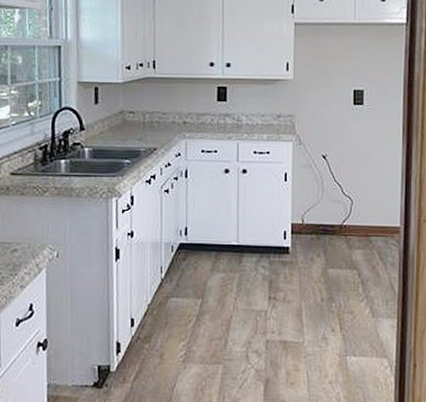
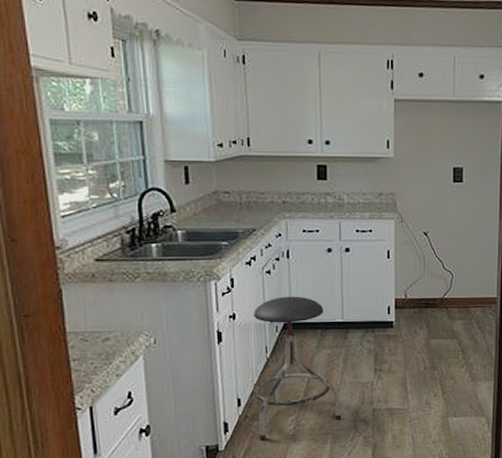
stool: none [146,216,234,364] -> present [252,296,342,440]

